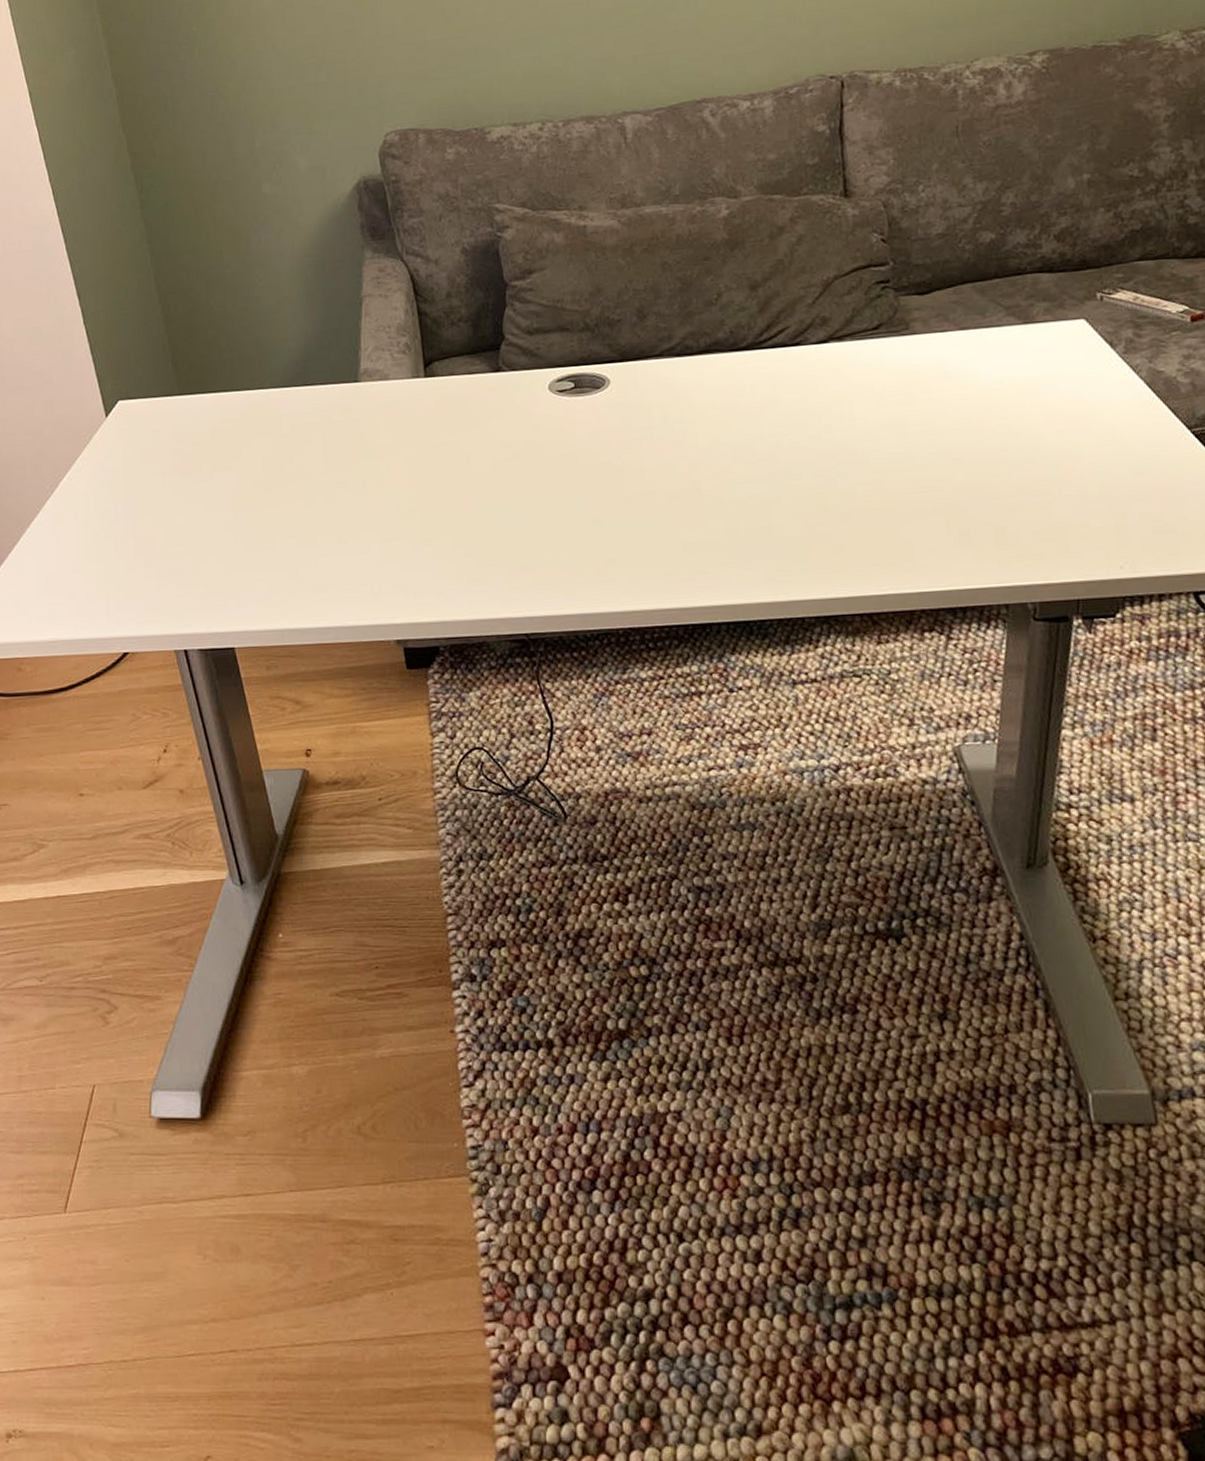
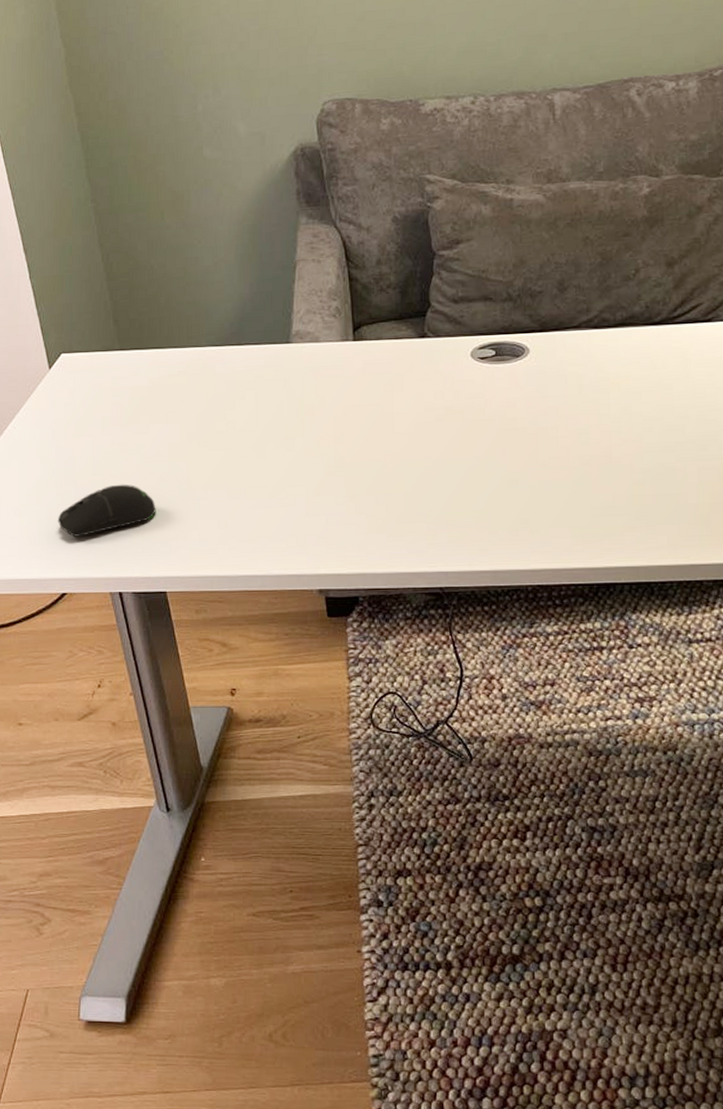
computer mouse: none [117,535,222,593] -> present [57,484,156,537]

